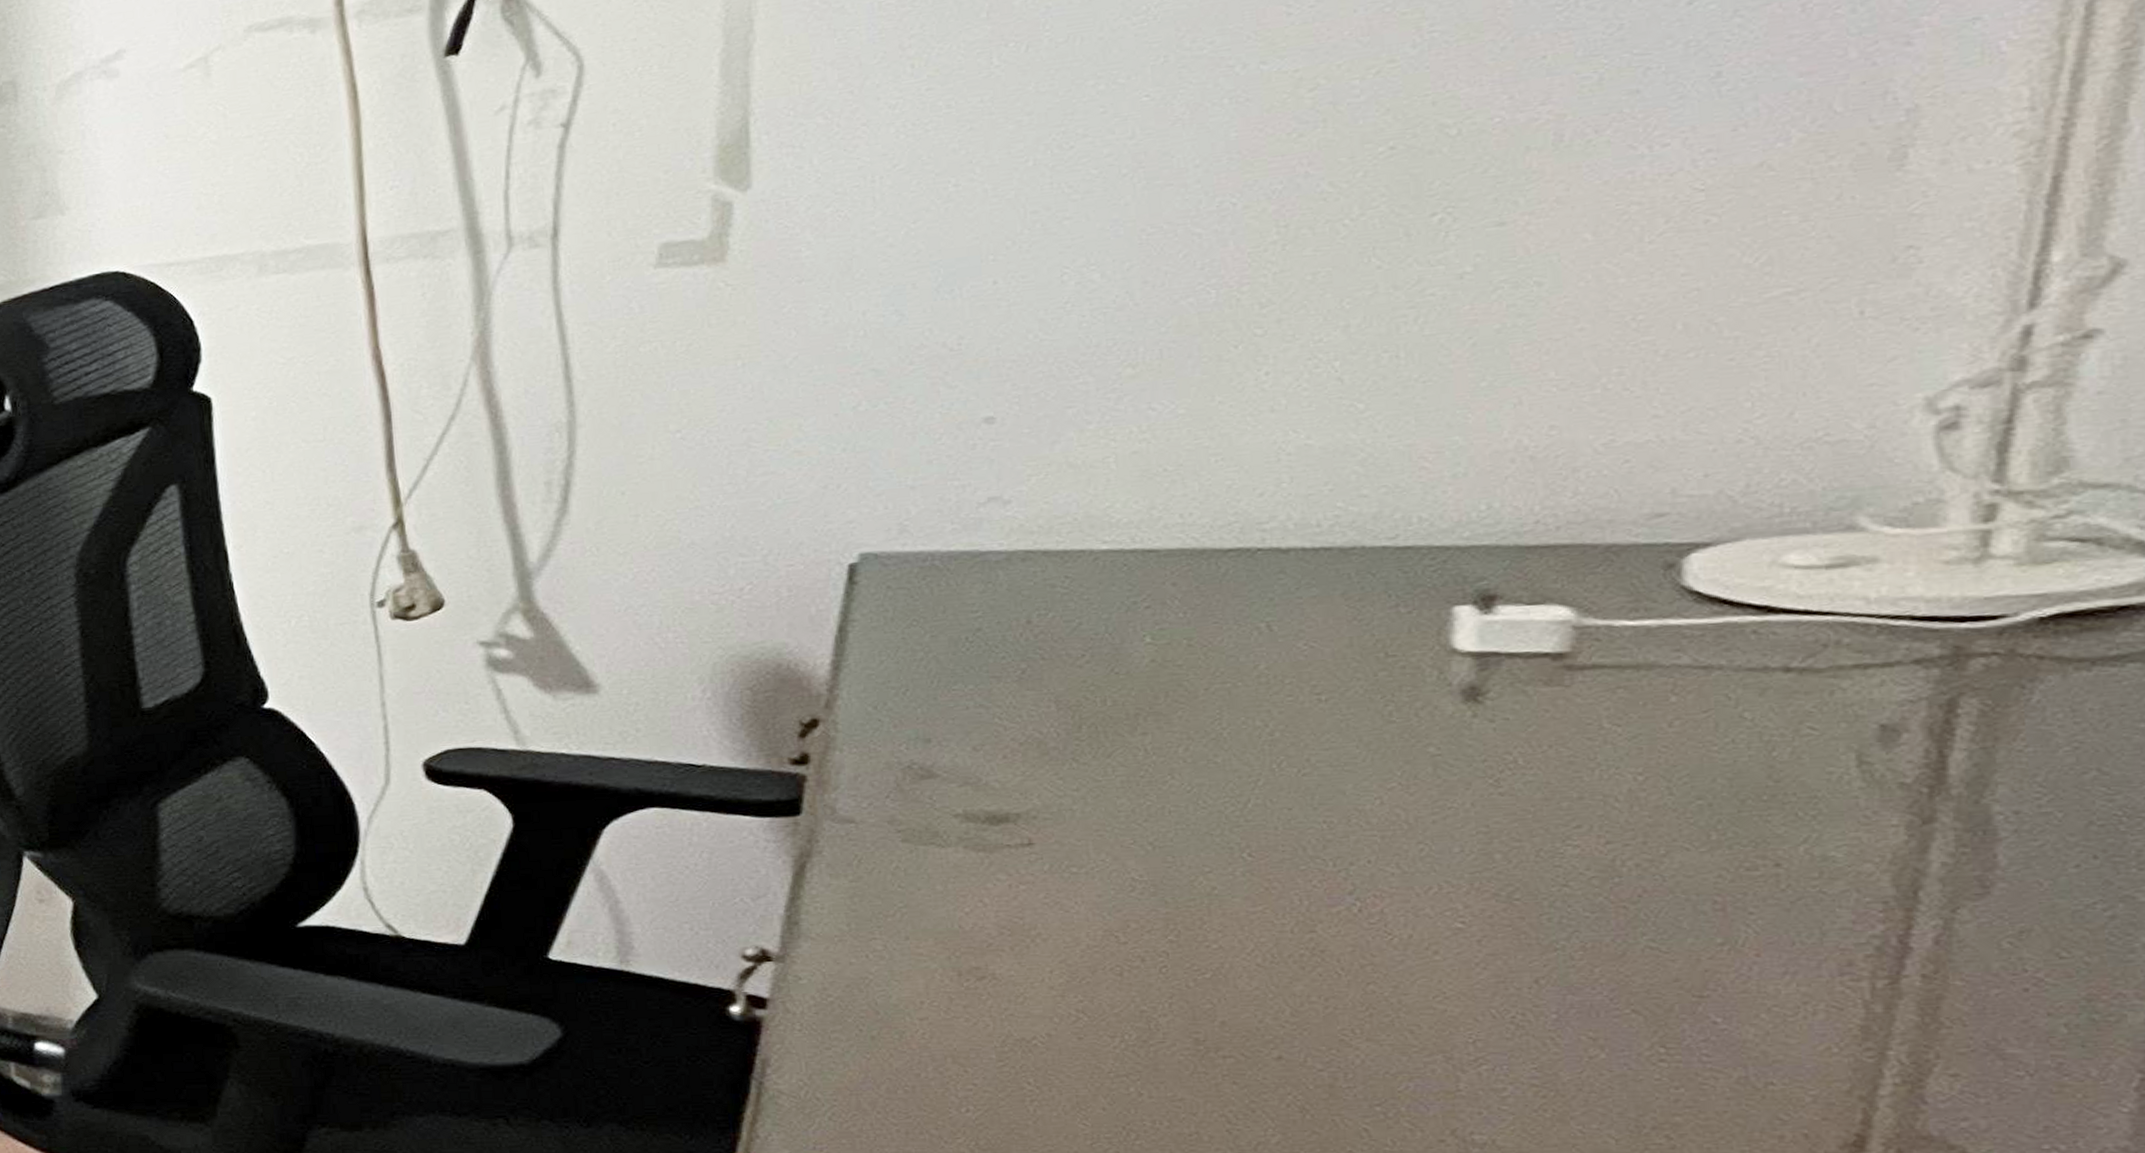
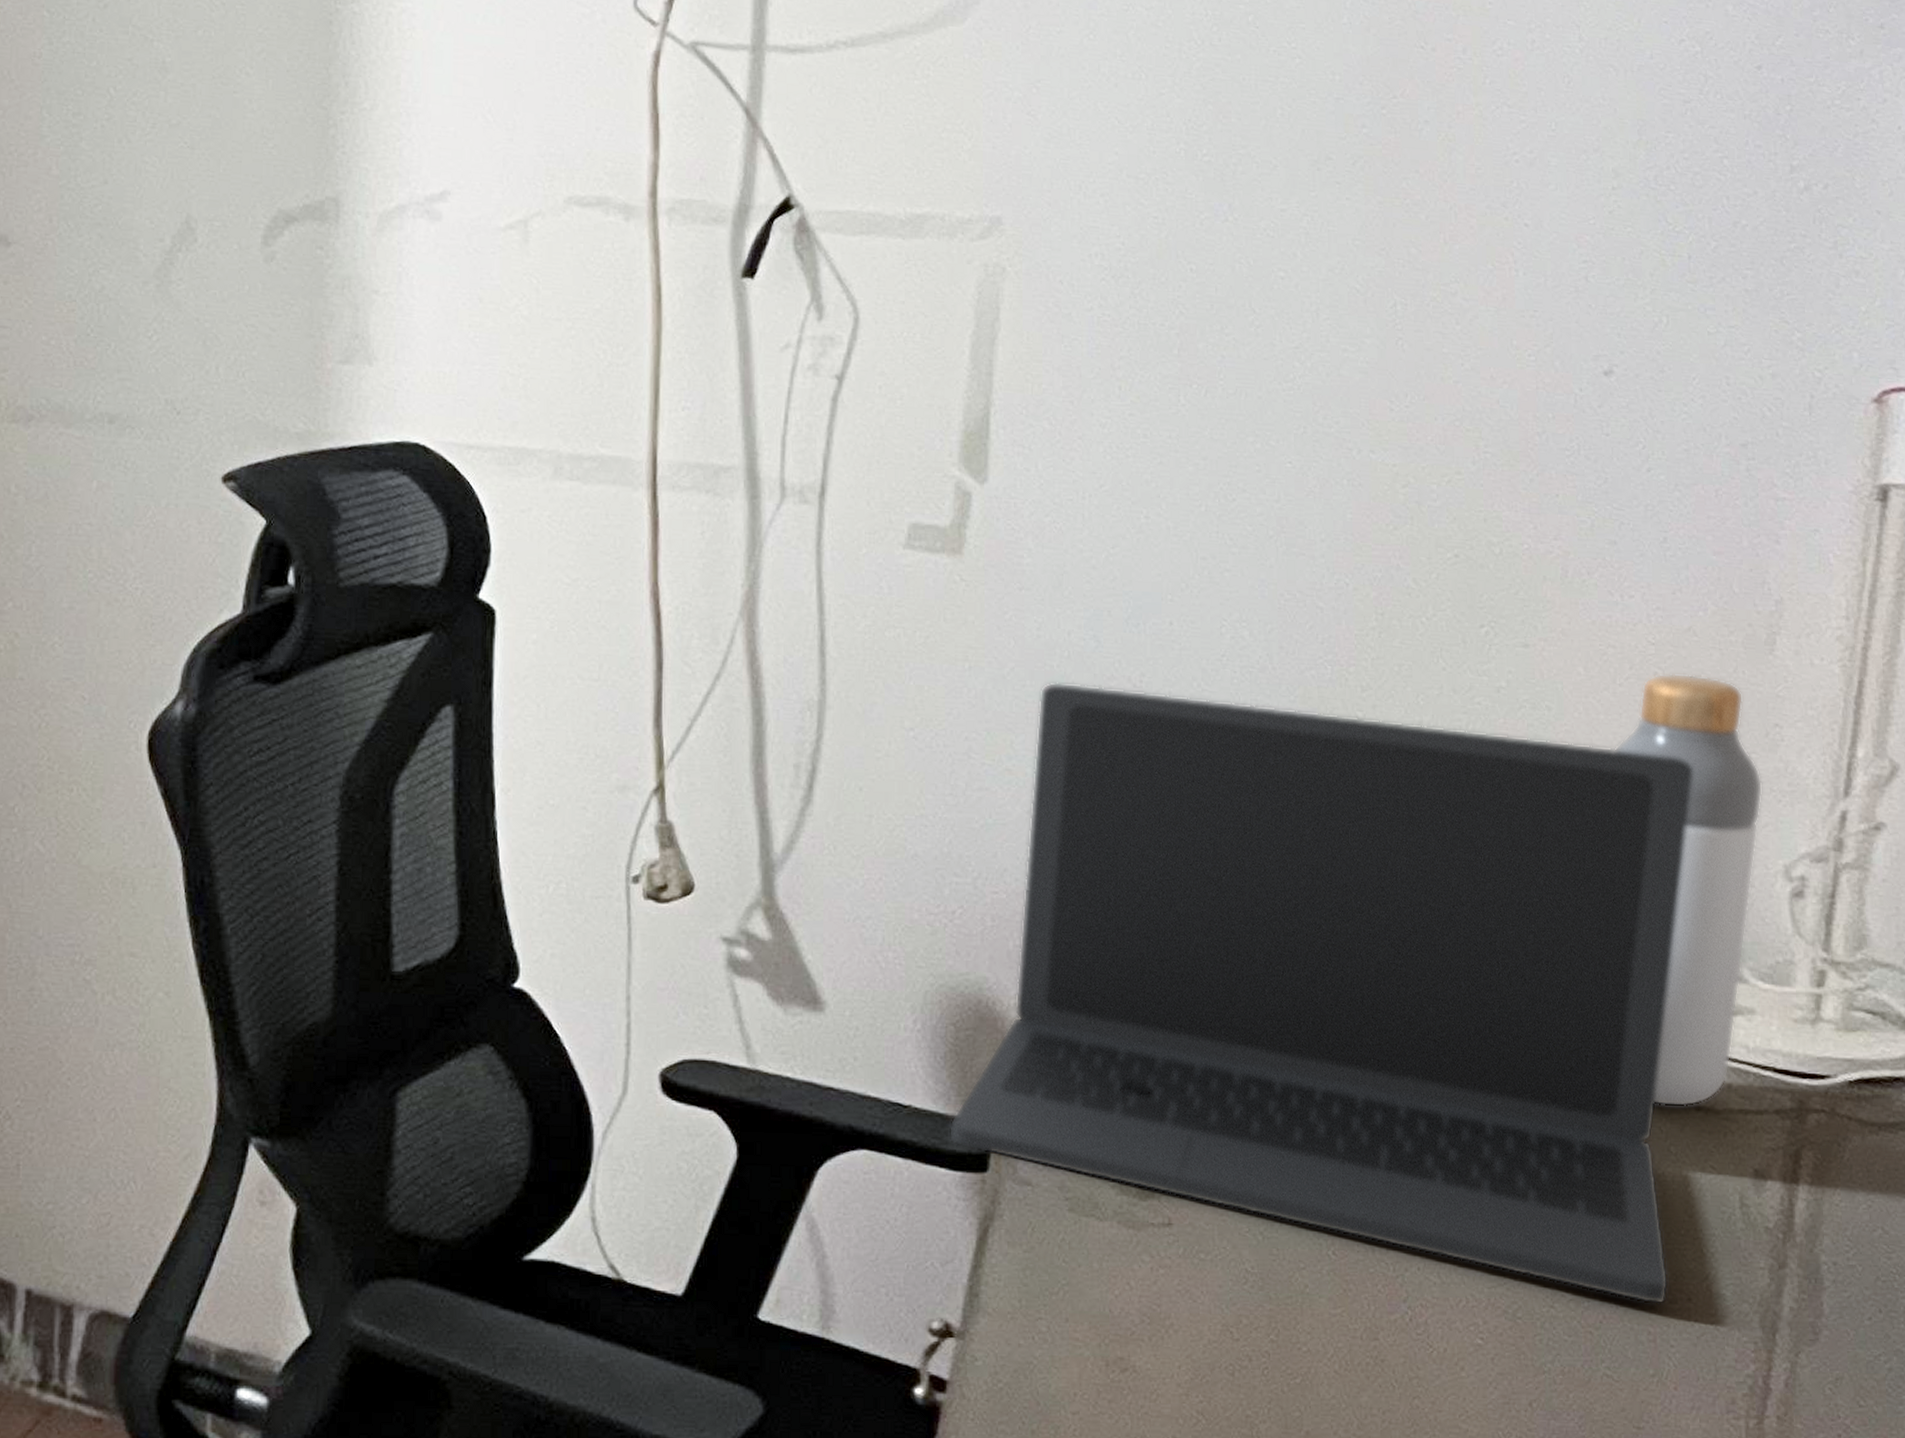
laptop: none [751,306,1771,874] -> present [948,682,1693,1304]
bottle: none [1640,210,1888,674] -> present [1613,673,1763,1107]

